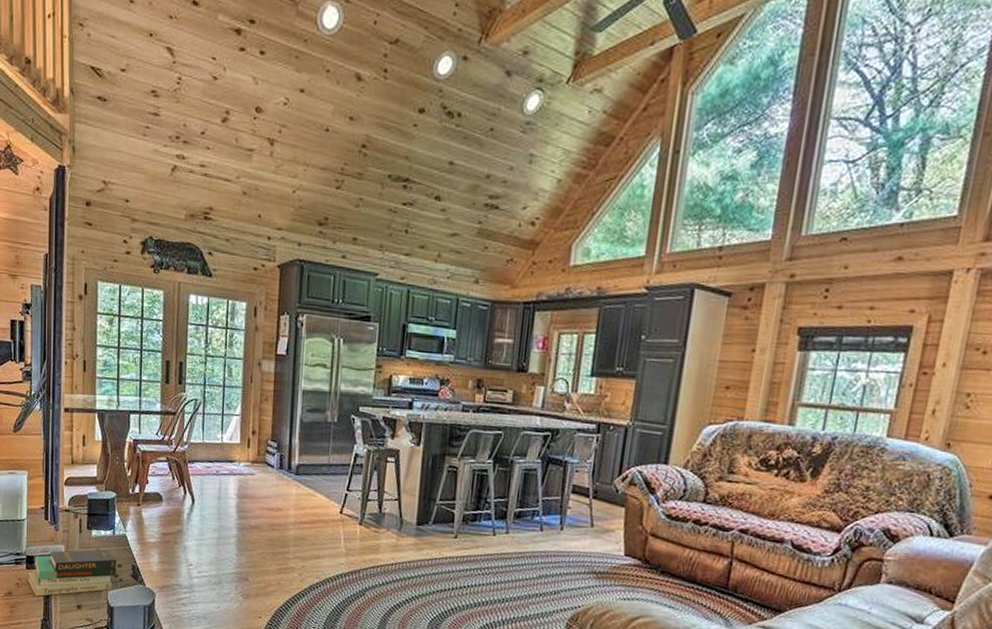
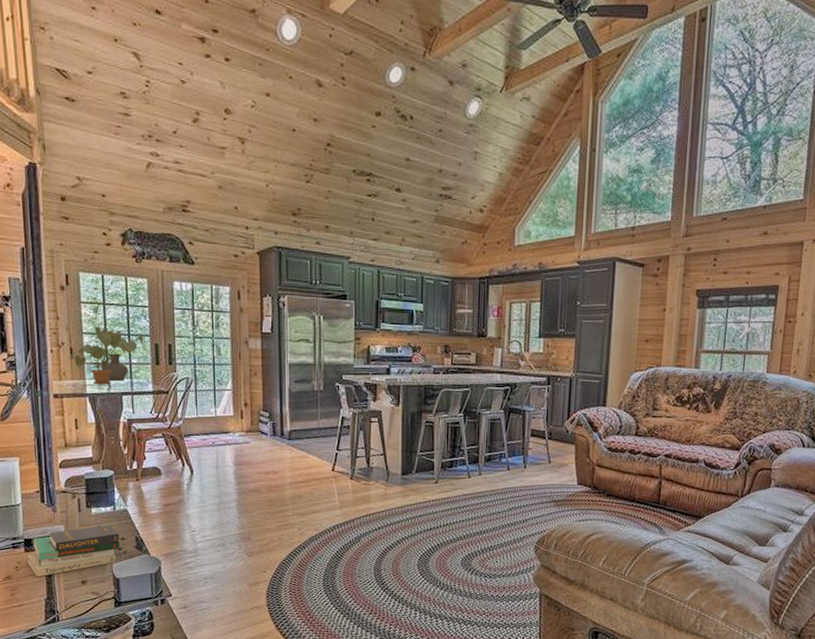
house plant: none [82,339,157,402] -> present [69,326,146,385]
vase: none [114,368,138,400] -> present [103,353,128,382]

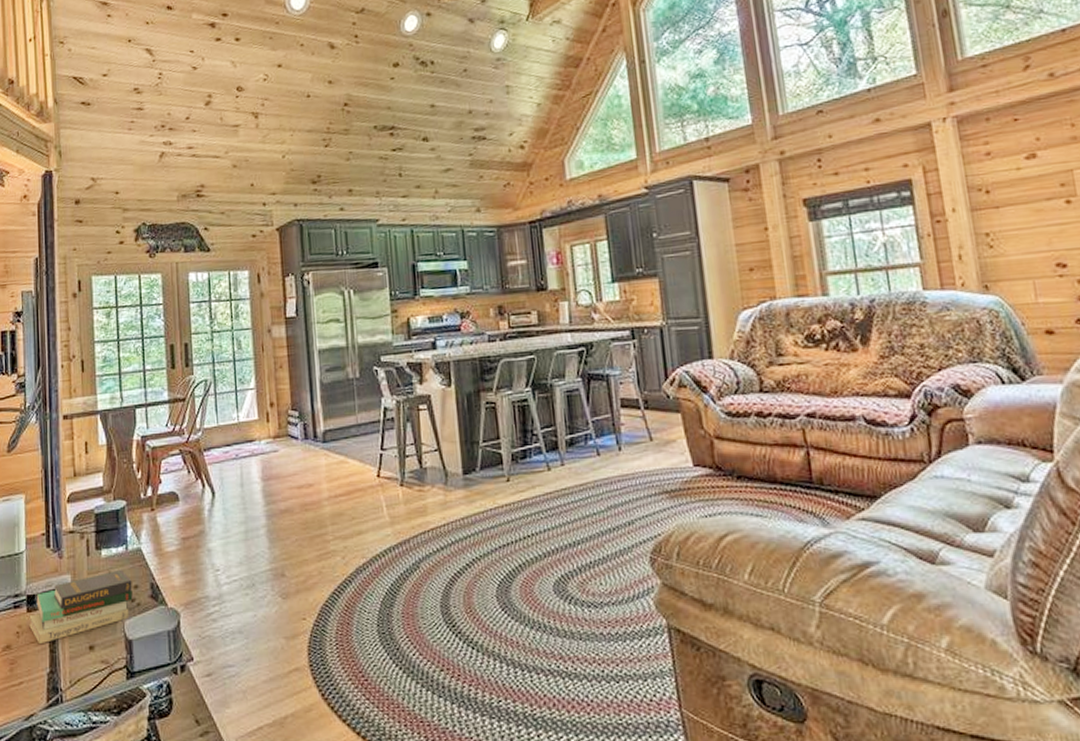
house plant: present [69,326,146,385] -> none [80,332,160,400]
vase: present [103,353,128,382] -> none [115,360,142,394]

